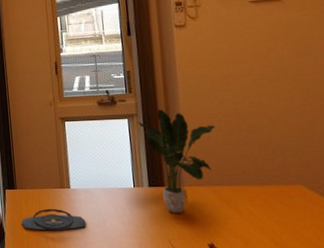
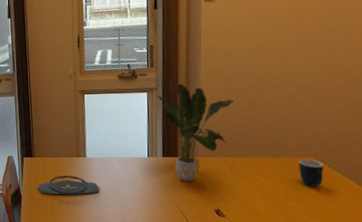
mug: none [288,187,316,217] -> present [299,159,323,187]

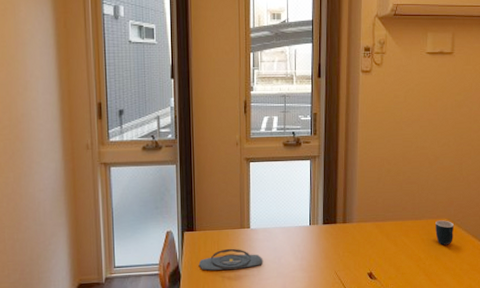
potted plant: present [157,83,235,181] -> none [319,151,386,247]

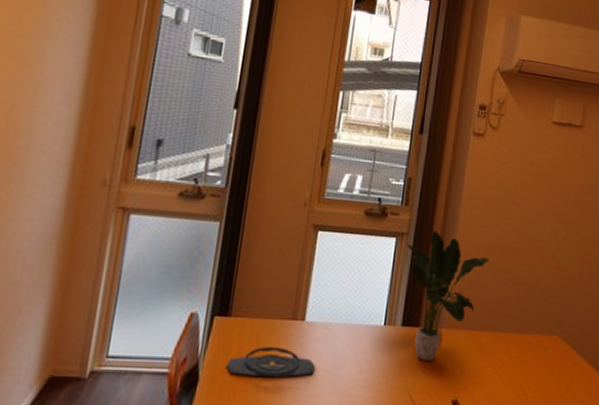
potted plant: none [319,151,386,247] -> present [407,230,490,361]
mug: present [435,220,454,246] -> none [543,337,567,372]

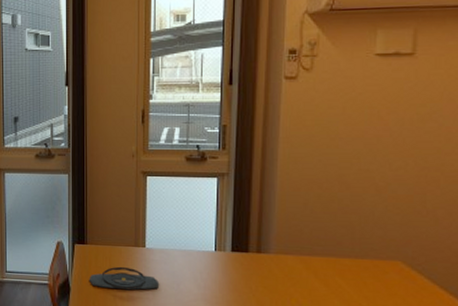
potted plant: present [407,230,490,361] -> none [228,169,315,281]

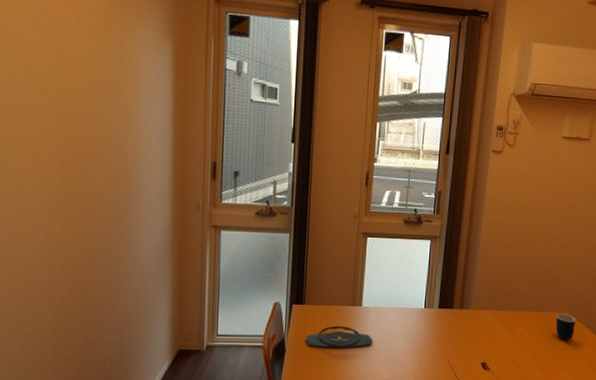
mug: none [384,262,411,295] -> present [555,314,576,341]

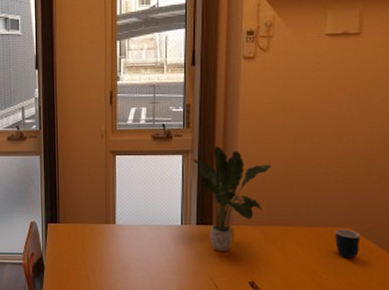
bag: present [305,325,372,349] -> none [62,243,129,266]
potted plant: none [440,233,509,334] -> present [193,146,272,251]

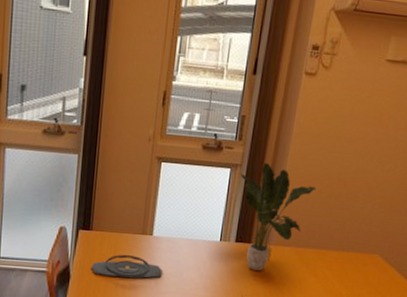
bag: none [62,243,129,266] -> present [91,254,162,279]
mug: present [335,229,360,259] -> none [362,255,386,284]

